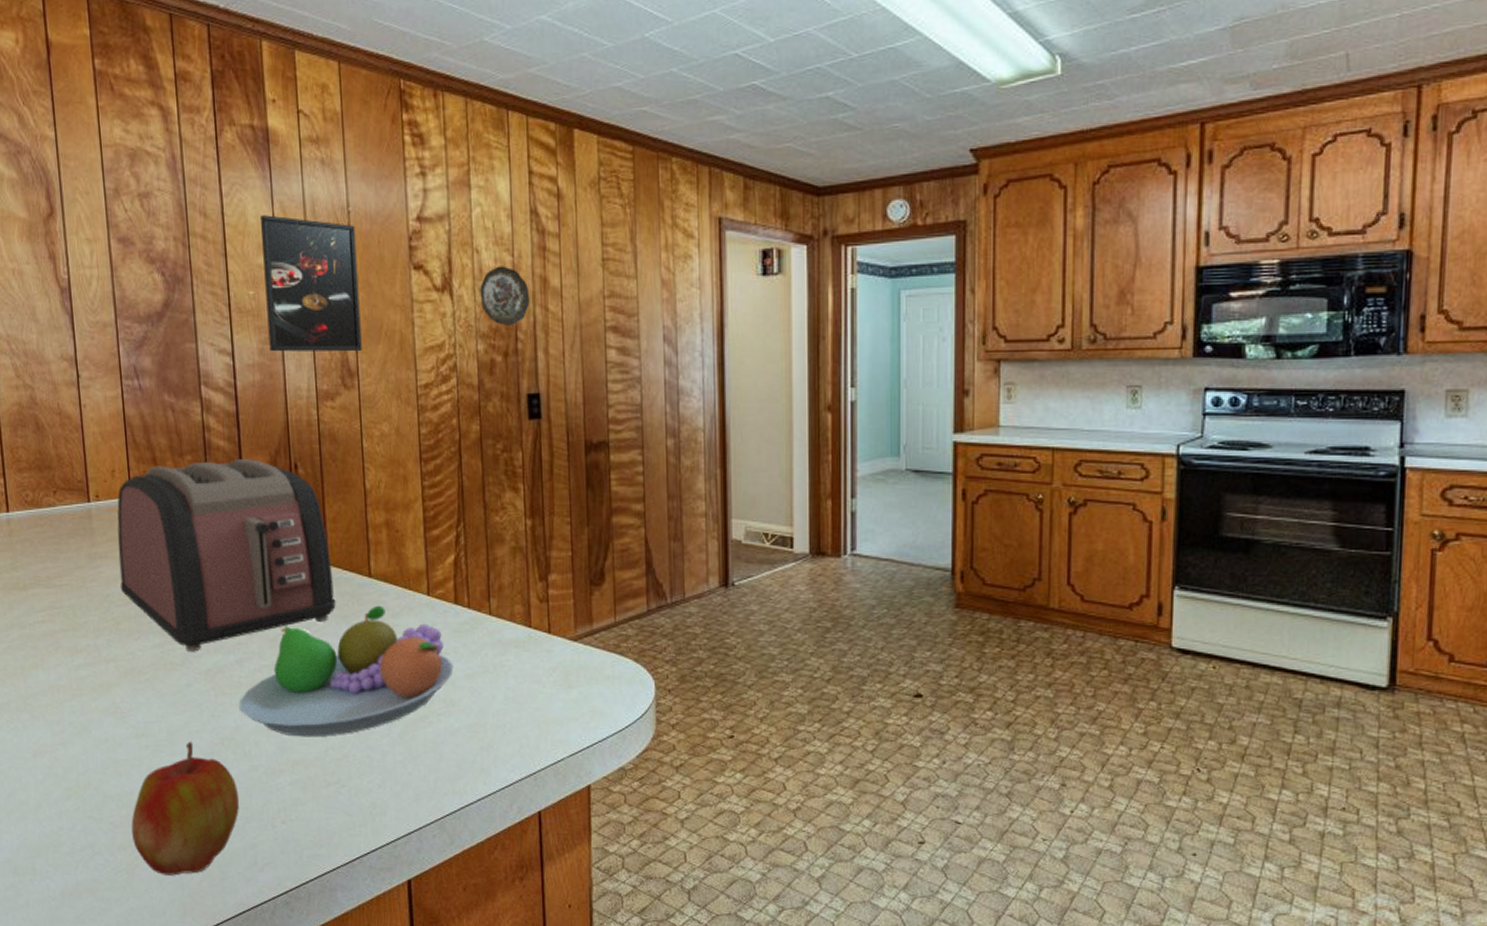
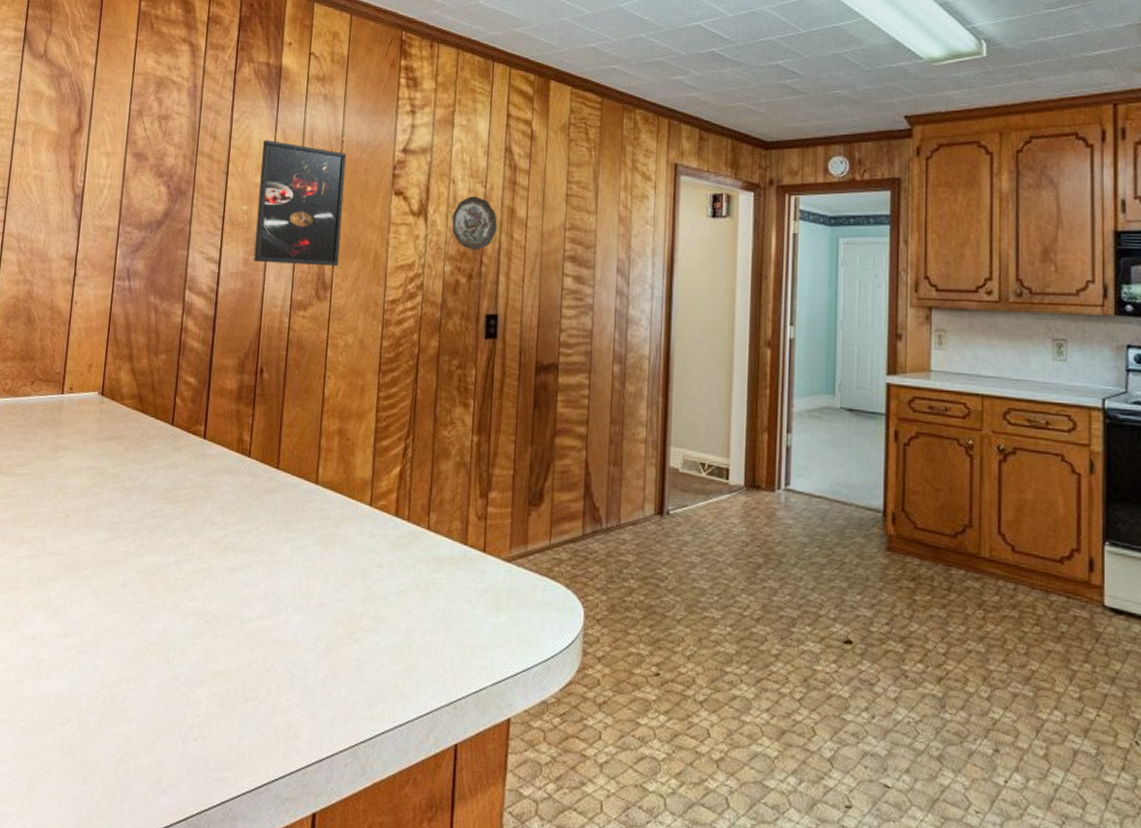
toaster: present [117,459,336,652] -> none [76,361,282,550]
apple: present [131,741,240,876] -> none [40,644,155,792]
fruit bowl: present [239,605,454,737] -> none [171,513,387,648]

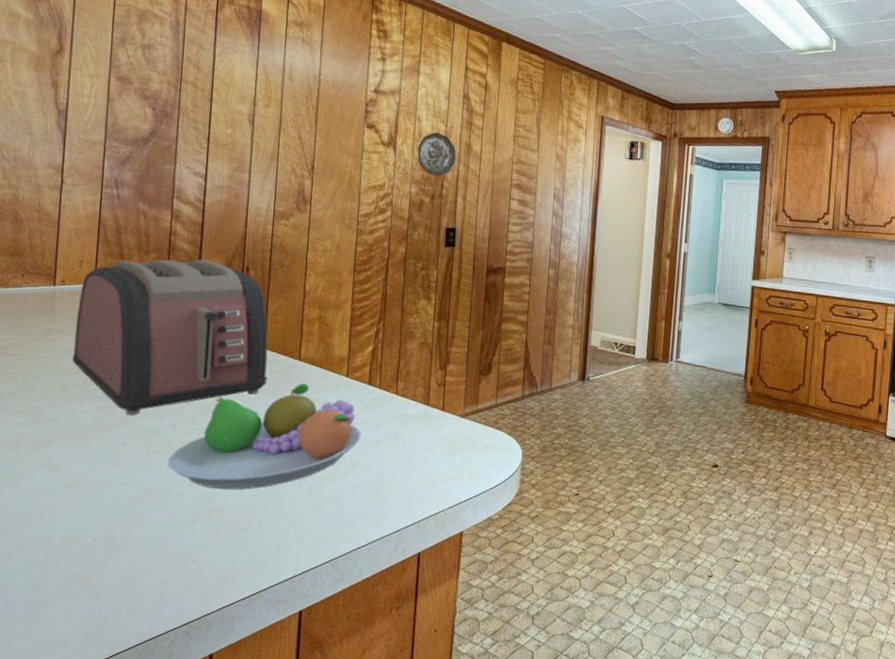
toaster: none [76,361,282,550] -> present [71,260,268,415]
fruit bowl: none [171,513,387,648] -> present [168,383,361,490]
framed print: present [253,140,347,267] -> none [238,74,324,185]

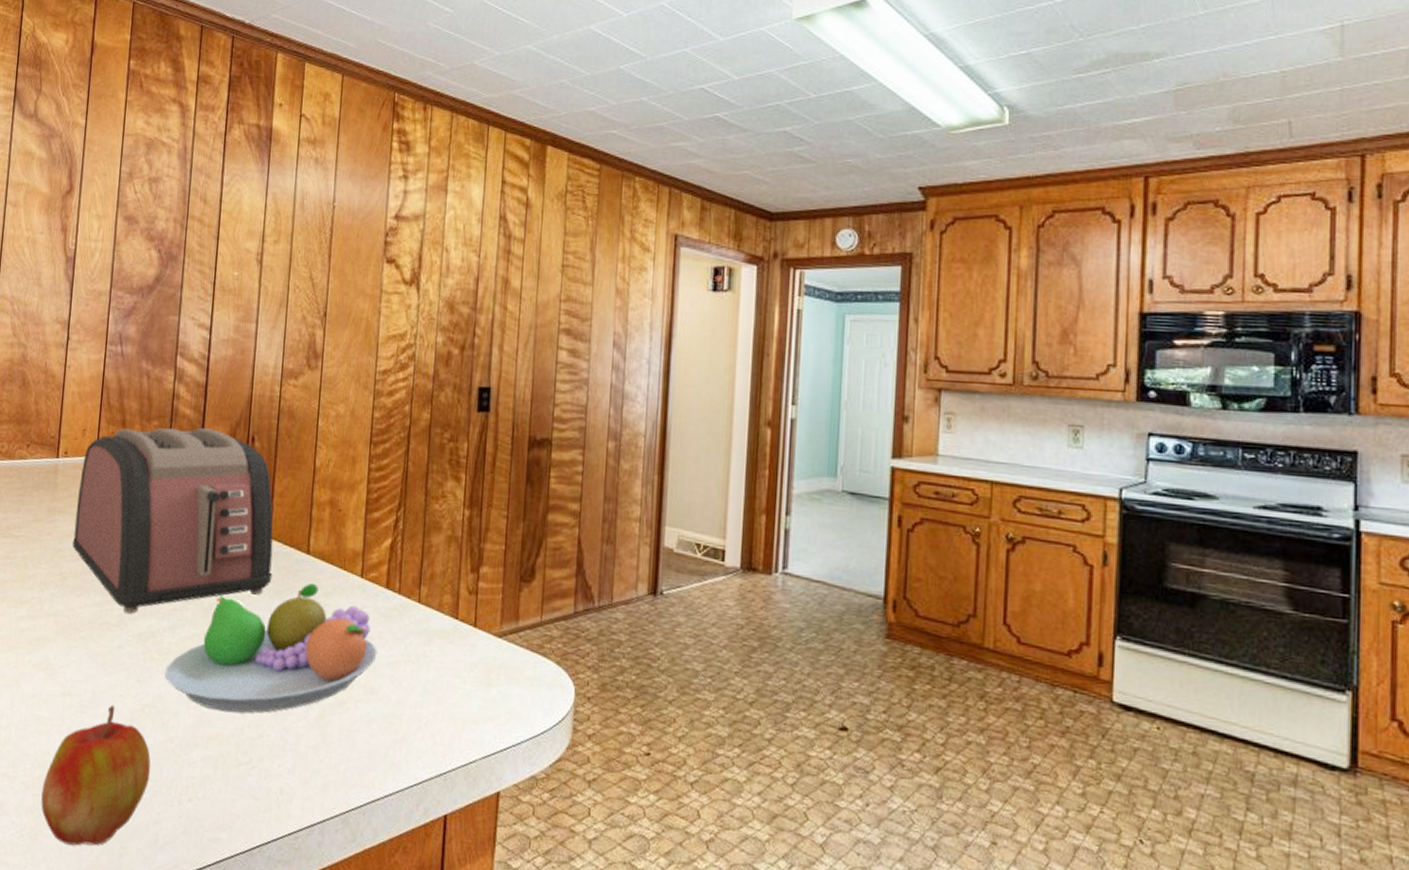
apple: none [47,491,156,610] -> present [41,704,151,846]
decorative plate: present [417,132,456,176] -> none [444,265,491,321]

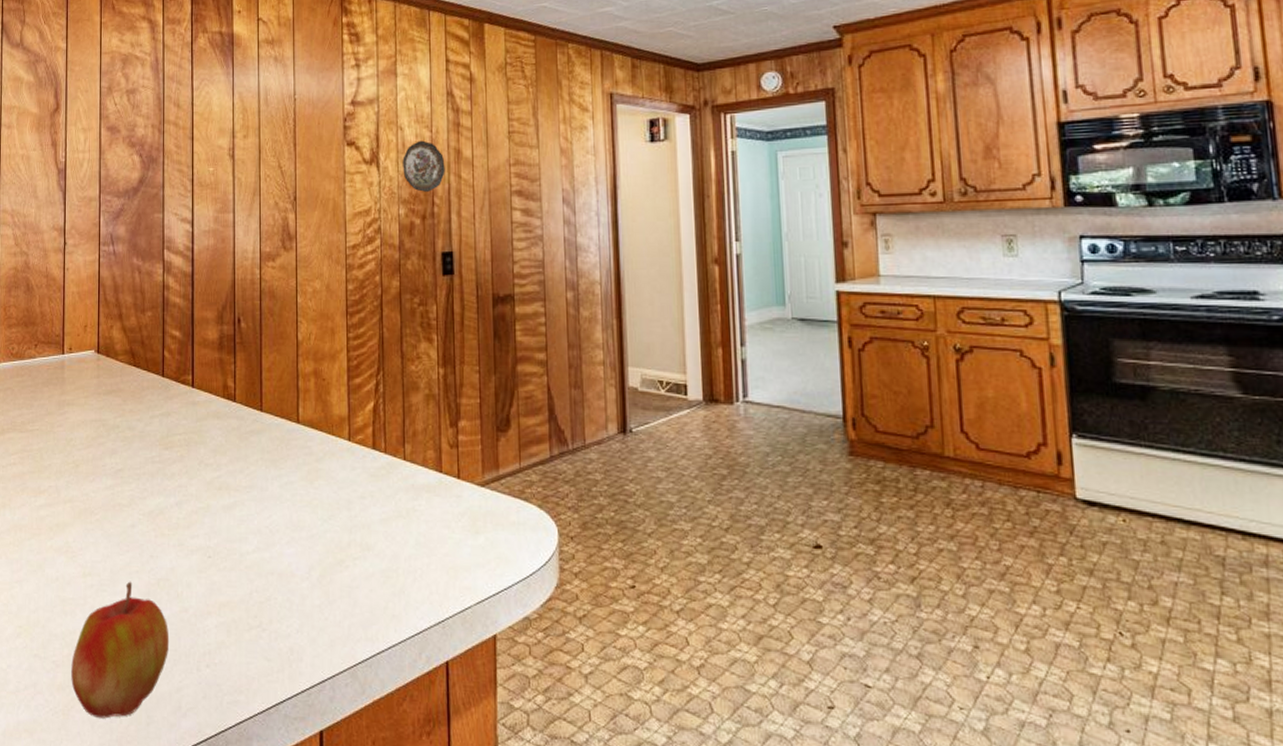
toaster: present [72,428,273,614] -> none [82,314,267,494]
fruit bowl: present [165,582,377,713] -> none [176,450,370,580]
decorative plate: none [444,265,491,321] -> present [402,140,445,192]

